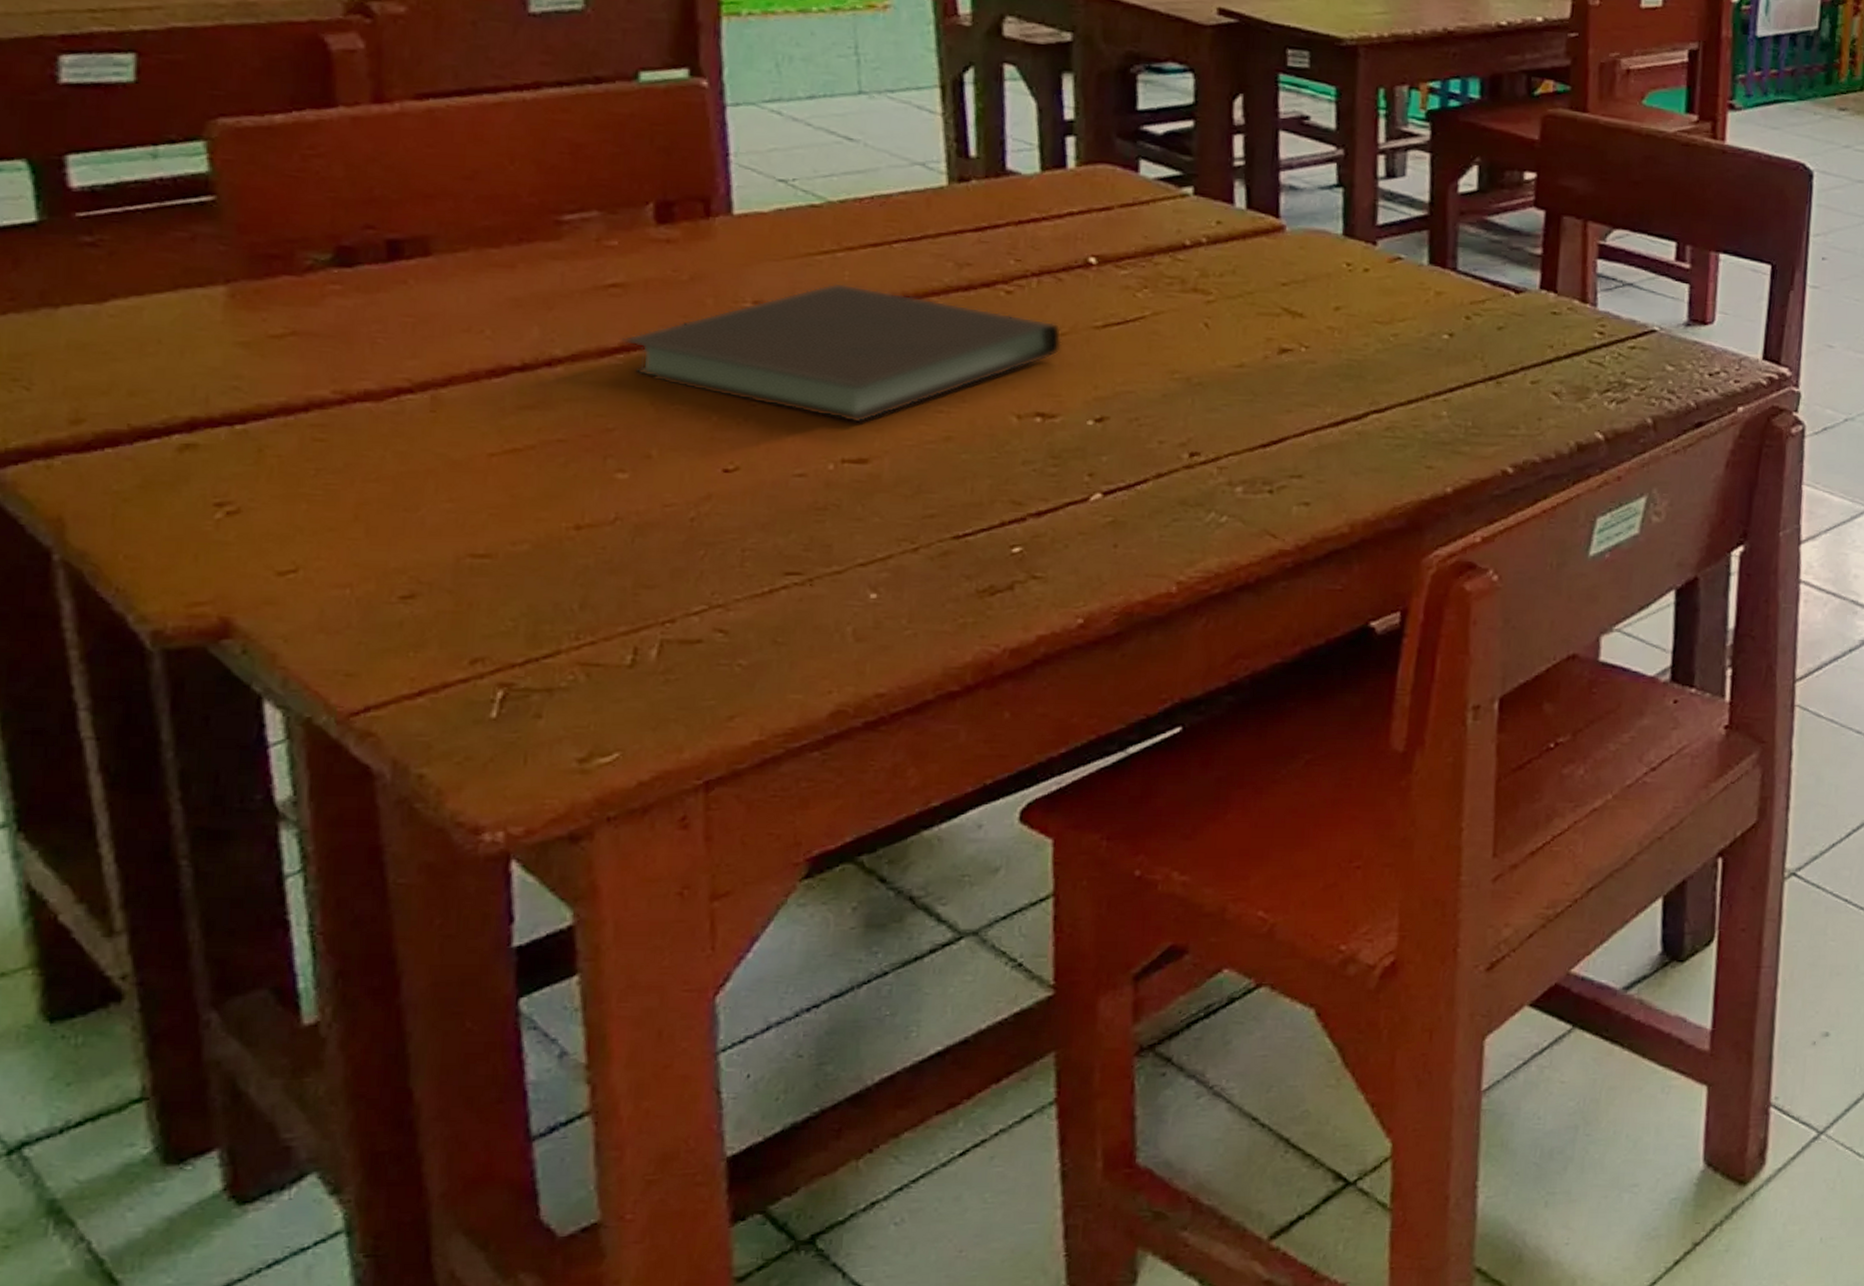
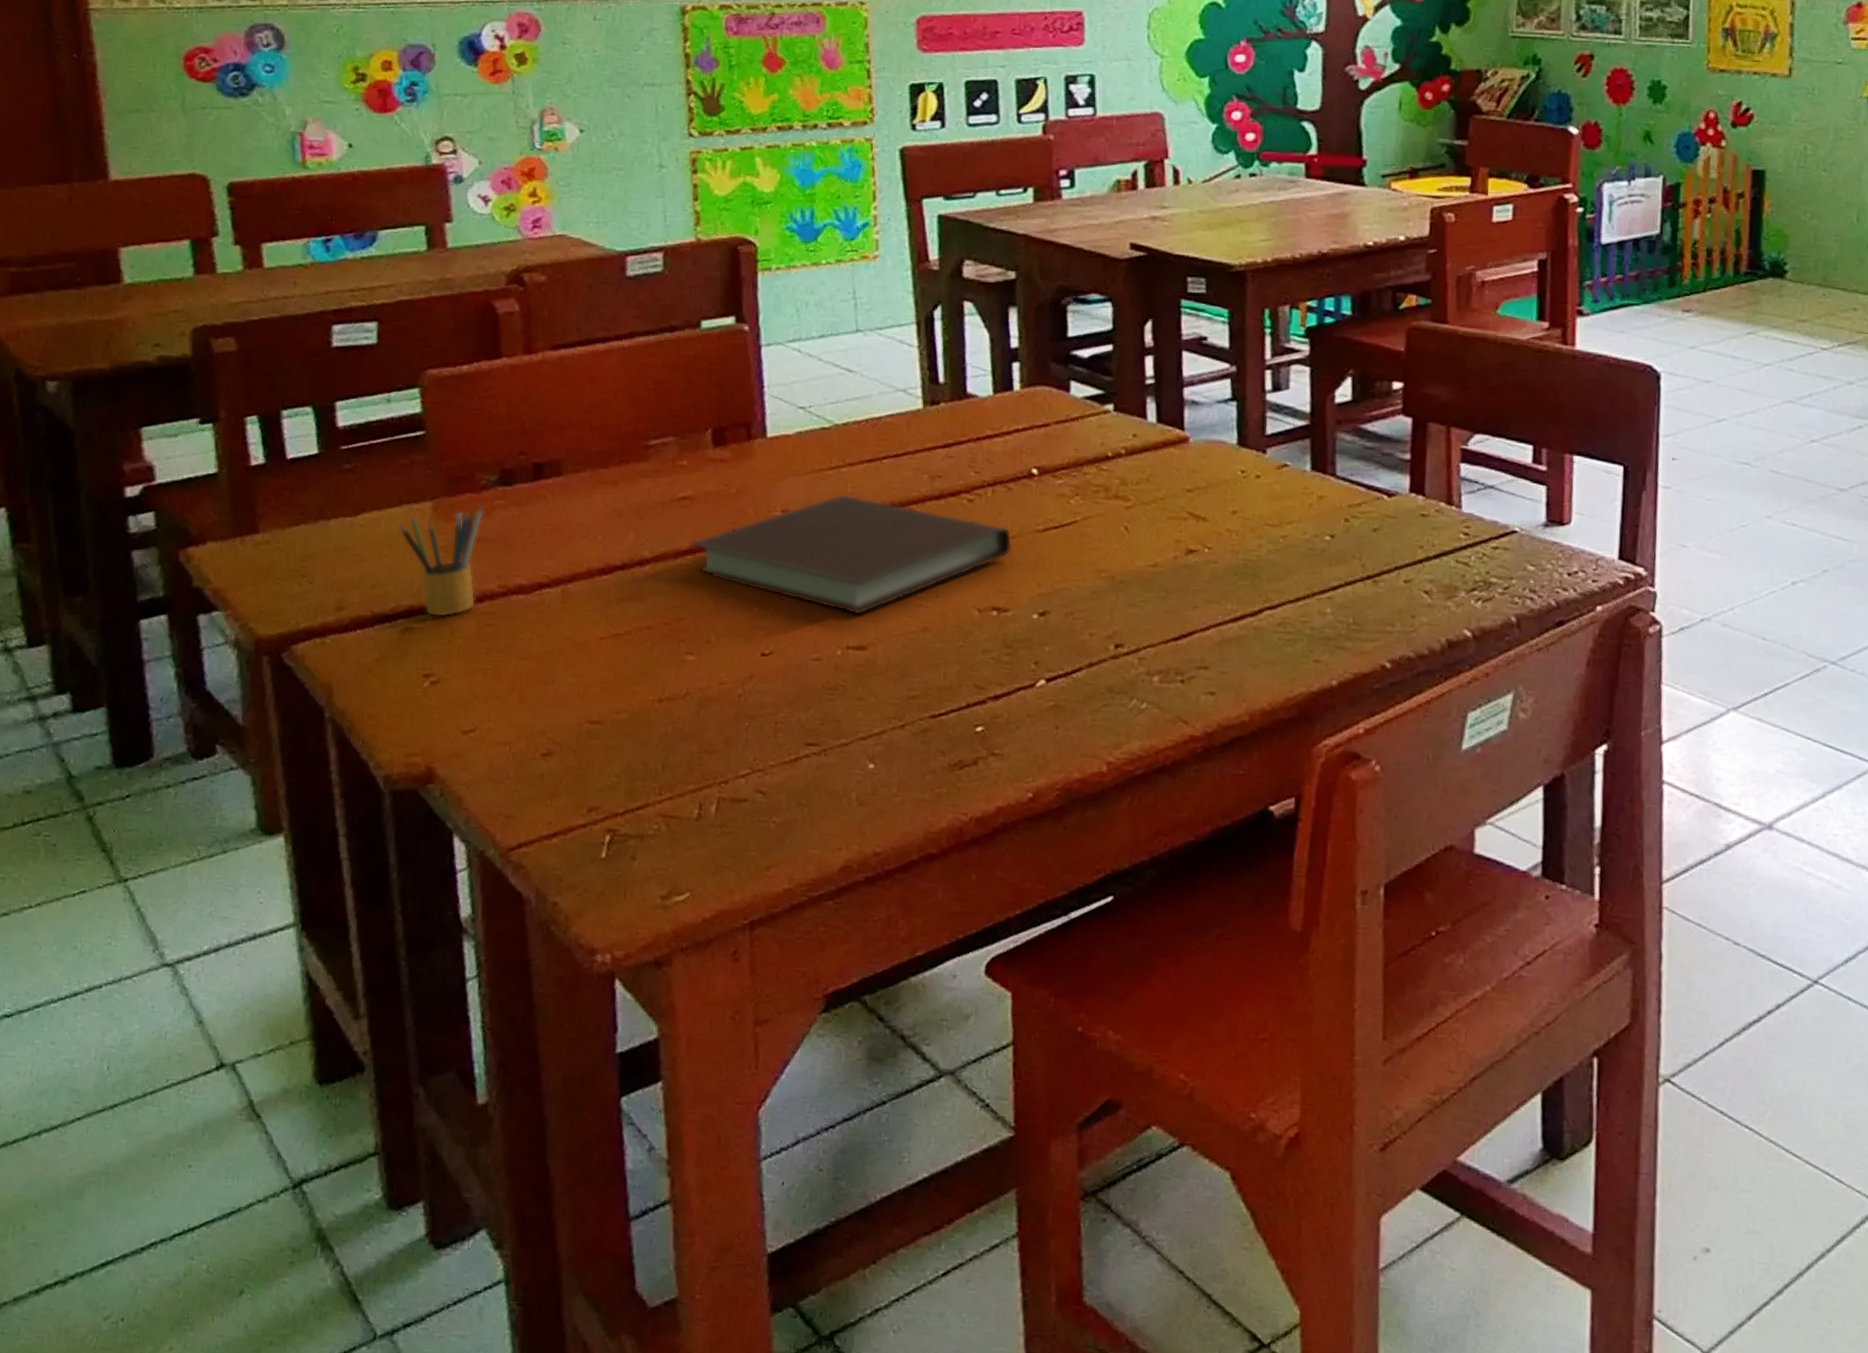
pencil box: none [174,288,310,432] -> present [399,503,484,618]

